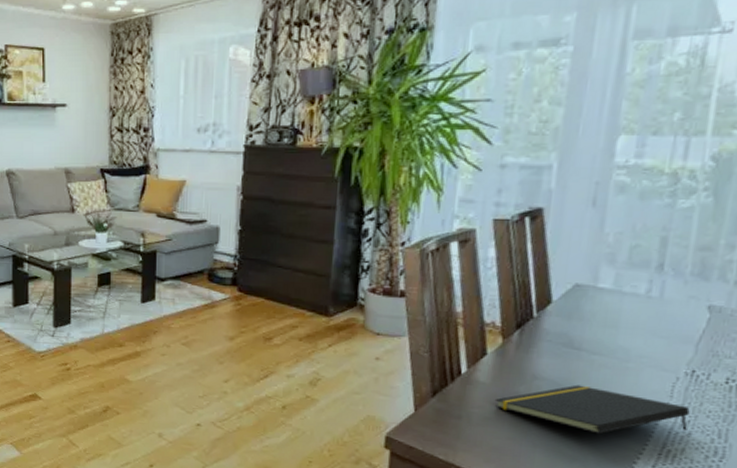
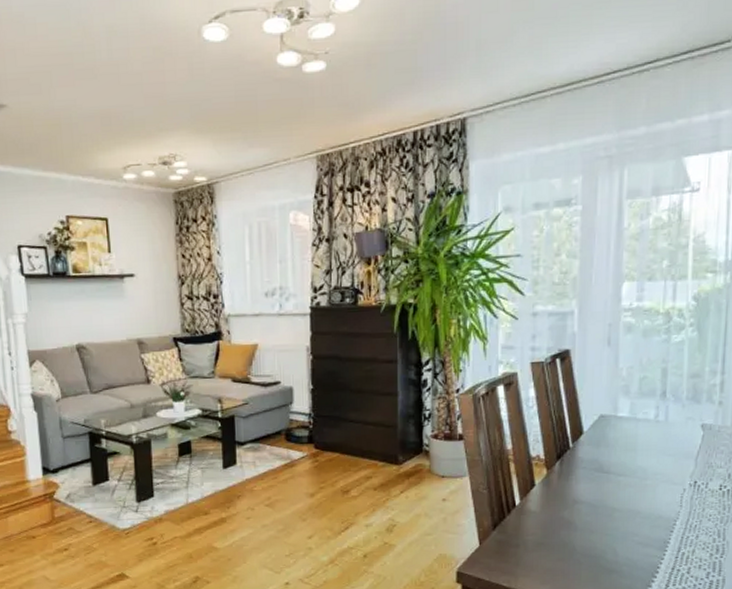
notepad: present [494,384,690,434] -> none [545,504,696,546]

